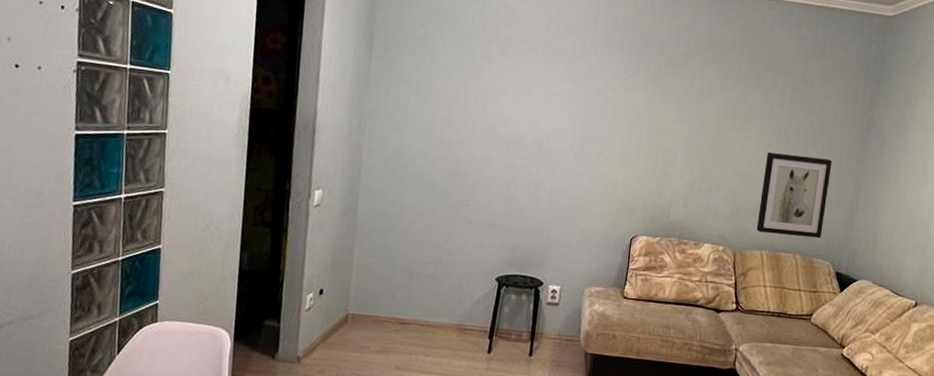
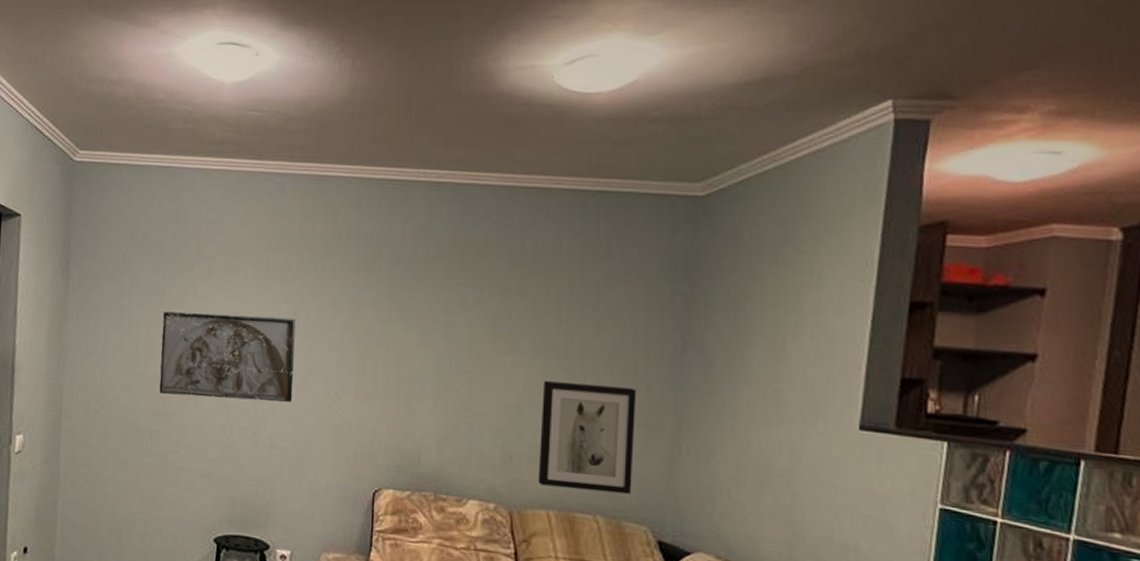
relief sculpture: none [453,84,577,165] -> present [159,311,296,403]

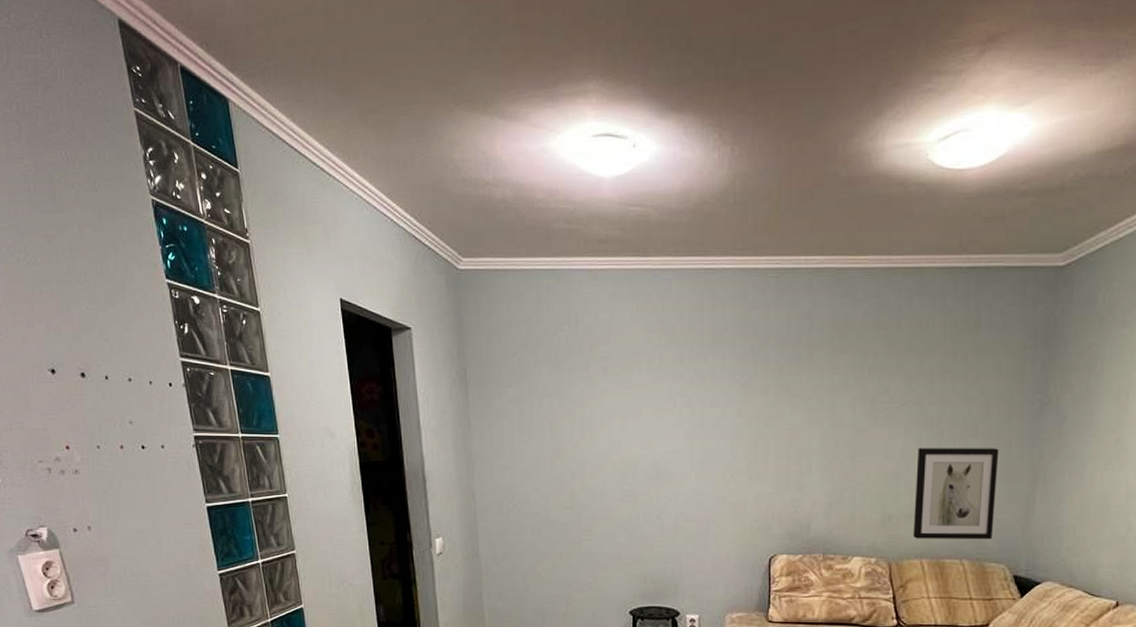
relief sculpture: present [159,311,296,403] -> none [564,409,692,489]

